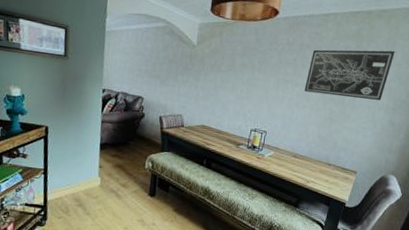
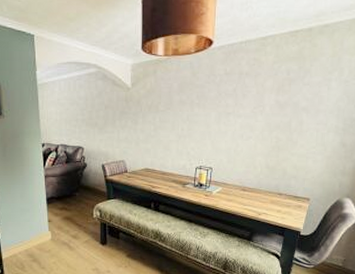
wall art: present [304,49,395,101] -> none [247,67,341,123]

